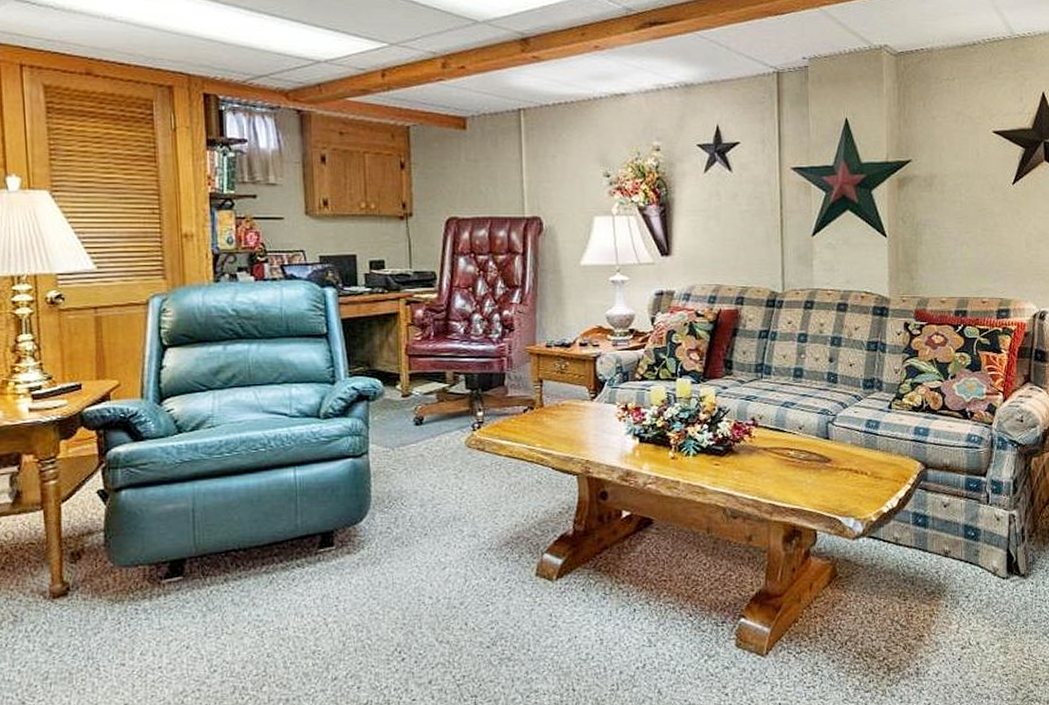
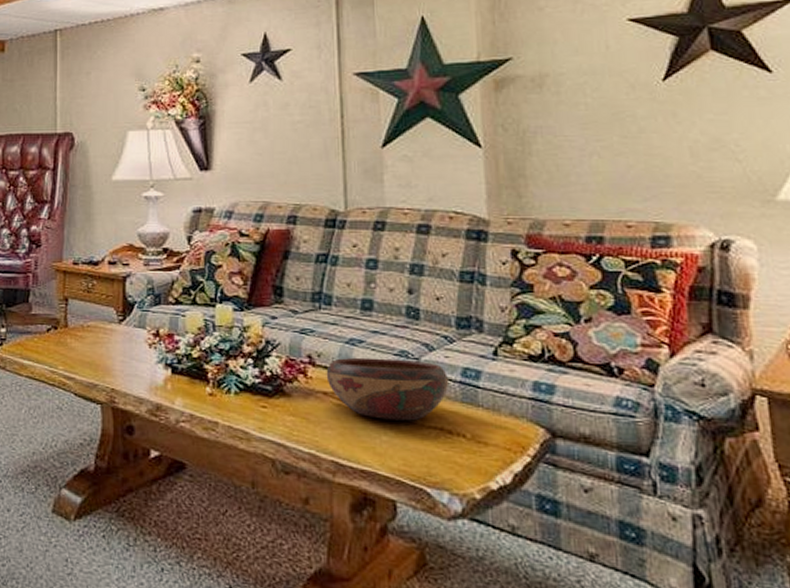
decorative bowl: none [766,416,857,466] -> present [326,357,450,421]

